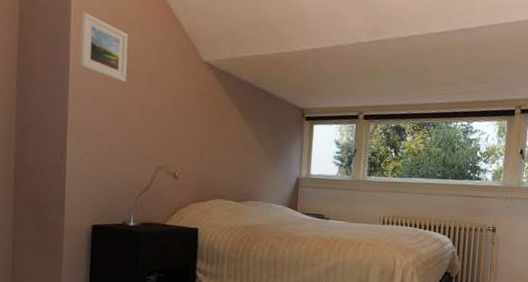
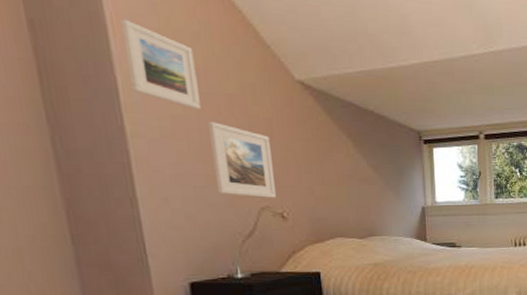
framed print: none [127,92,175,159] -> present [207,121,277,198]

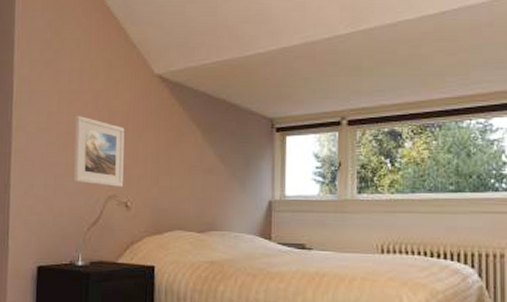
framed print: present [121,19,201,110] -> none [23,34,74,106]

